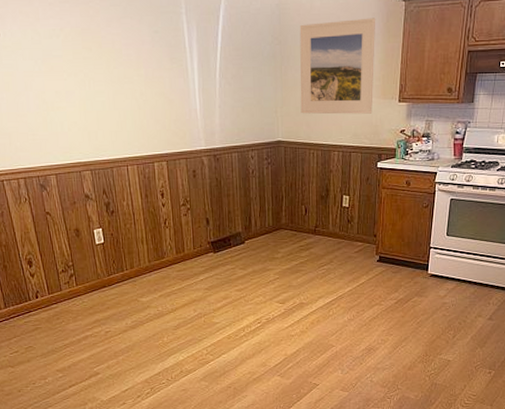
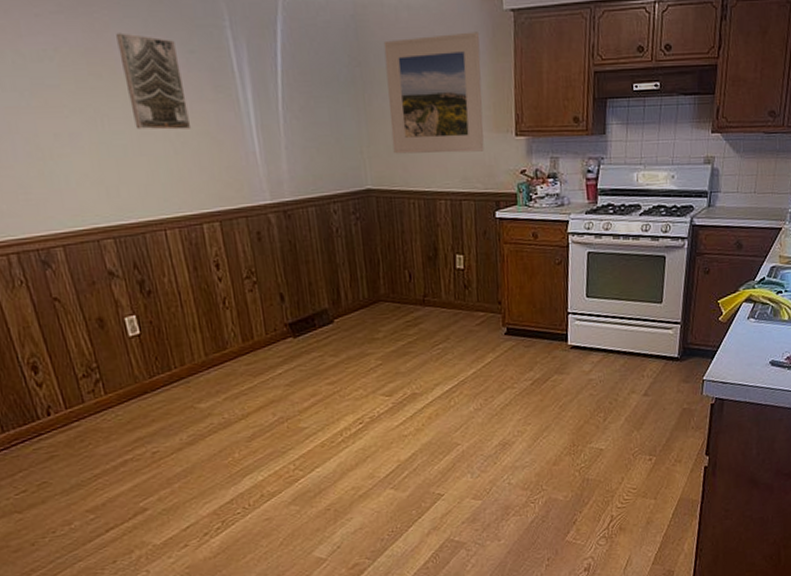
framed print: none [104,17,152,91] -> present [116,33,192,130]

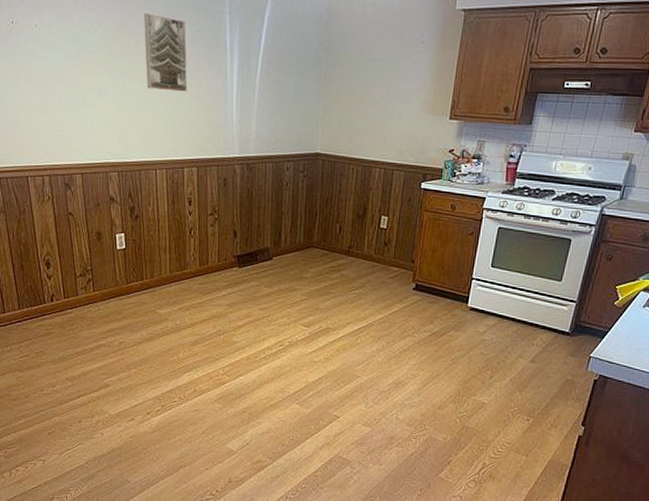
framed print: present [383,32,484,154] -> none [343,27,432,130]

